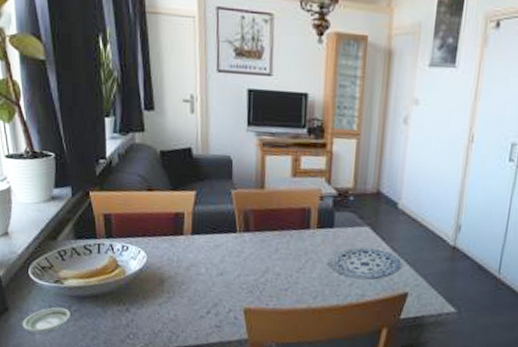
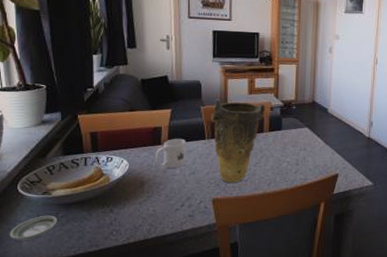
mug: none [177,228,214,266] -> present [155,138,187,169]
vase: none [244,179,314,292] -> present [211,97,266,184]
plate: present [327,247,402,281] -> none [277,143,333,168]

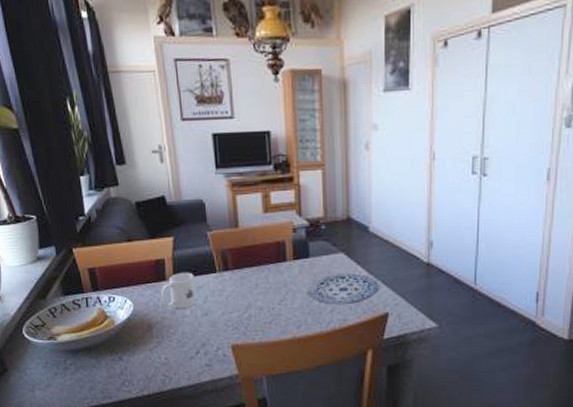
saucer: present [9,215,57,240] -> none [21,363,67,390]
vase: present [211,97,266,184] -> none [220,219,287,326]
plate: none [277,143,333,168] -> present [307,274,379,305]

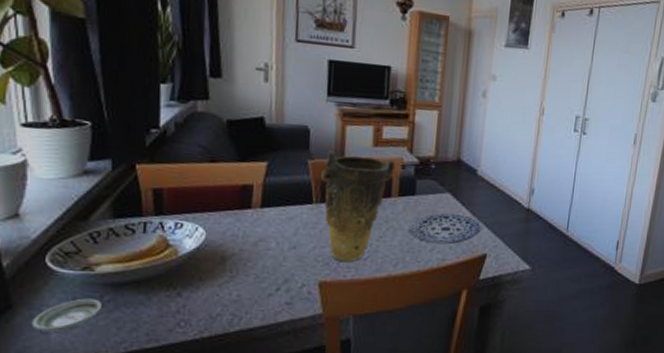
saucer: none [21,363,67,390] -> present [31,298,102,332]
mug: present [161,272,197,309] -> none [243,200,286,241]
vase: none [220,219,287,326] -> present [321,149,396,263]

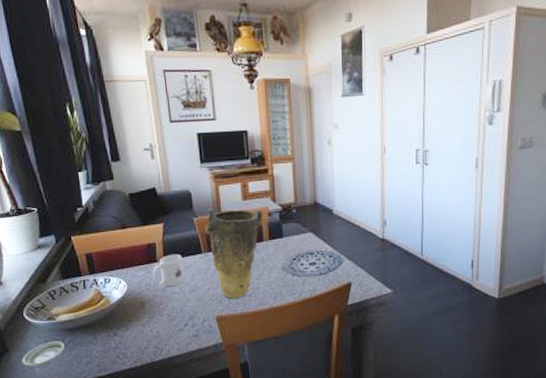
mug: none [243,200,286,241] -> present [152,254,185,287]

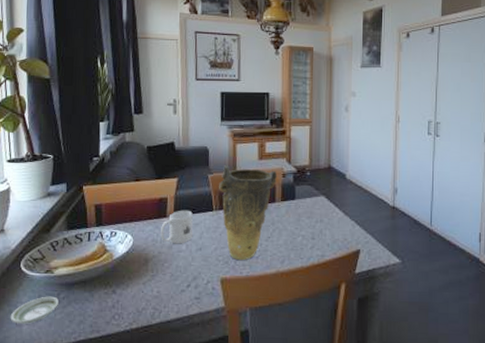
plate: present [281,250,343,278] -> none [291,214,353,242]

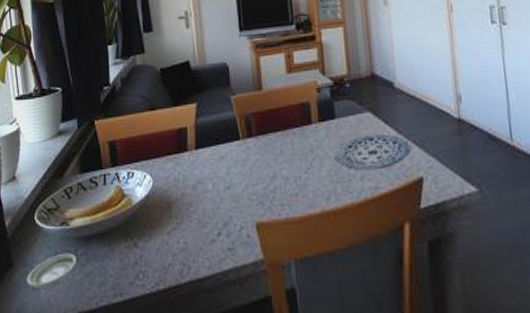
mug: present [161,210,193,244] -> none [182,140,220,183]
vase: present [219,164,278,261] -> none [244,82,311,200]
plate: none [291,214,353,242] -> present [334,134,411,171]

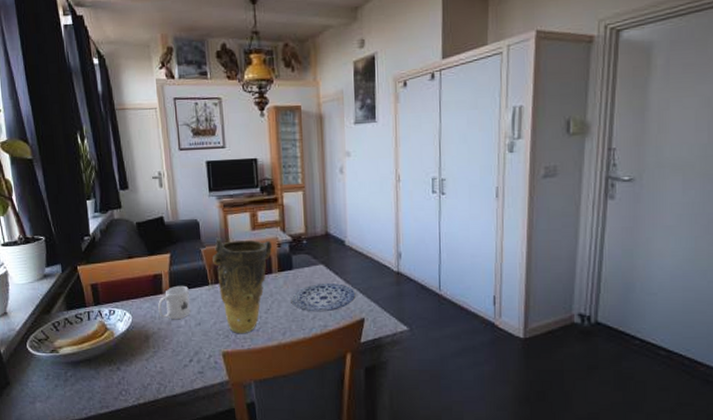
saucer: present [26,253,76,288] -> none [23,375,67,401]
mug: none [182,140,220,183] -> present [158,285,191,320]
vase: none [244,82,311,200] -> present [213,236,273,334]

